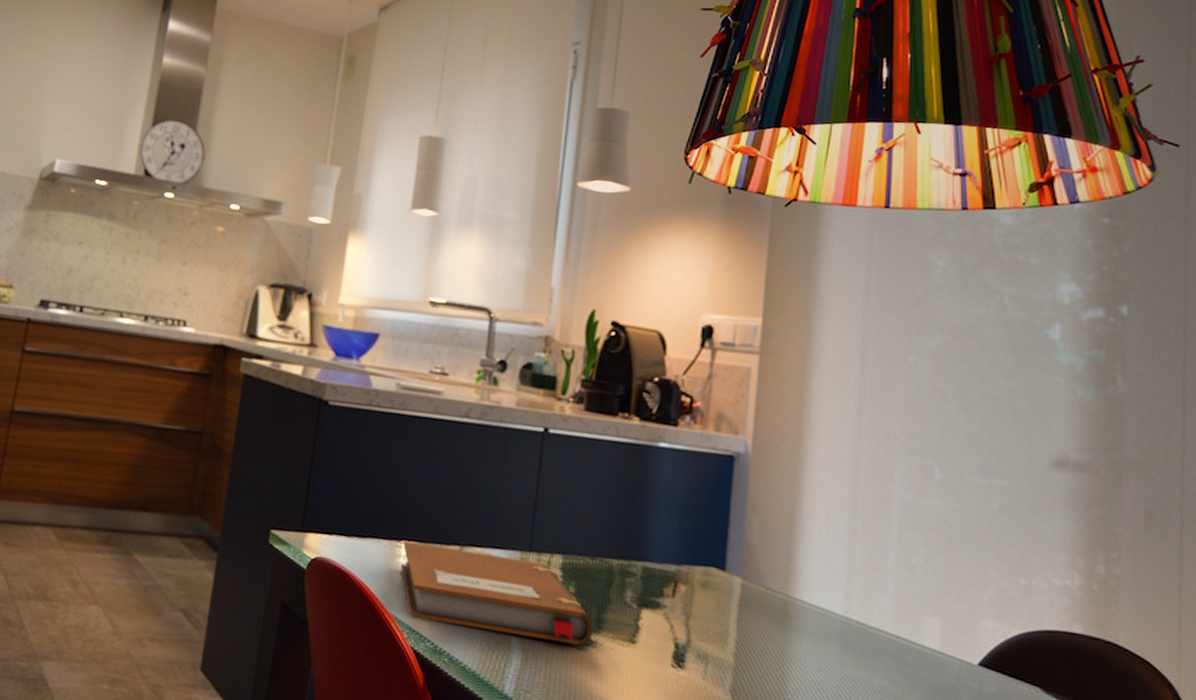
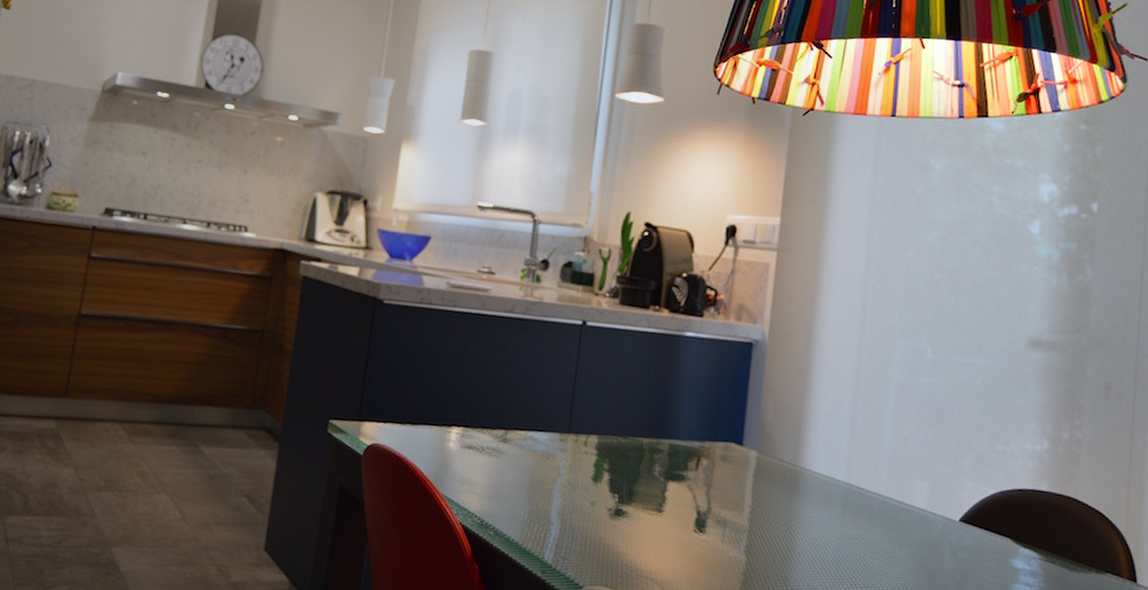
notebook: present [400,541,594,645] -> none [450,427,625,516]

